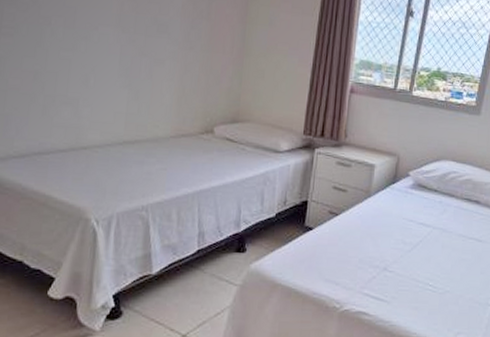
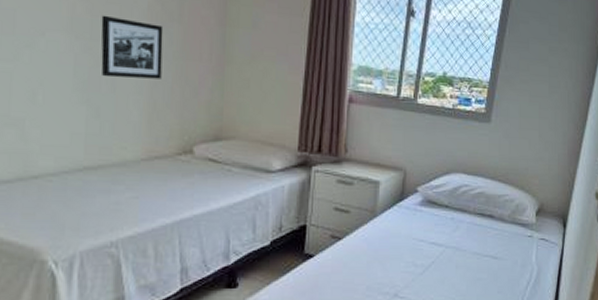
picture frame: none [141,12,194,68] -> present [101,15,164,79]

